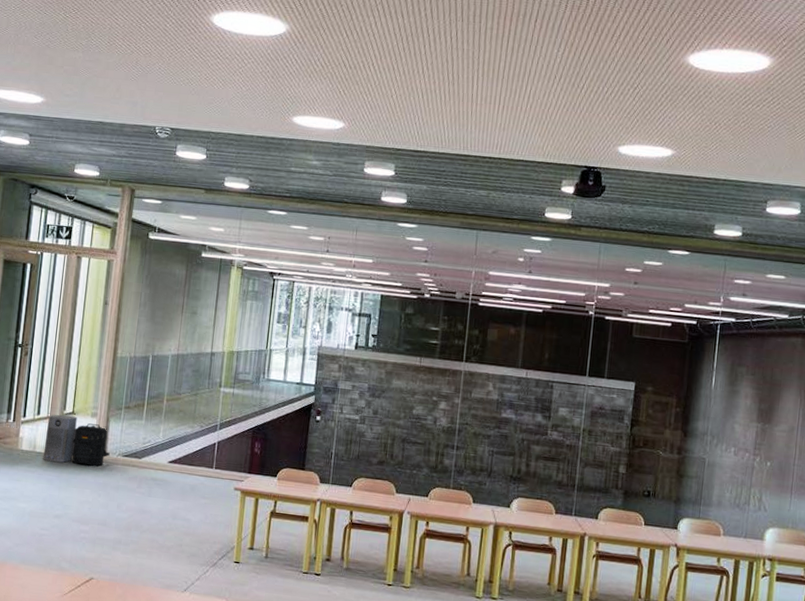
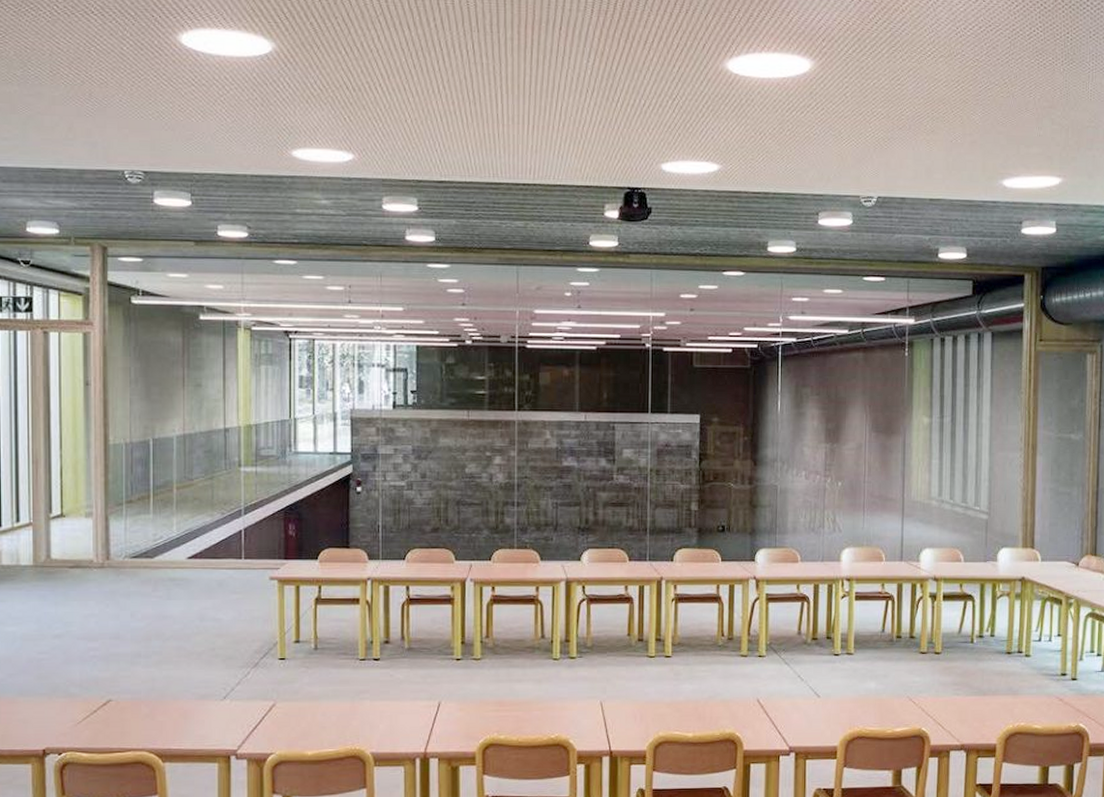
air purifier: present [43,414,77,463] -> none [30,519,70,574]
backpack: present [72,423,110,467] -> none [65,525,114,573]

